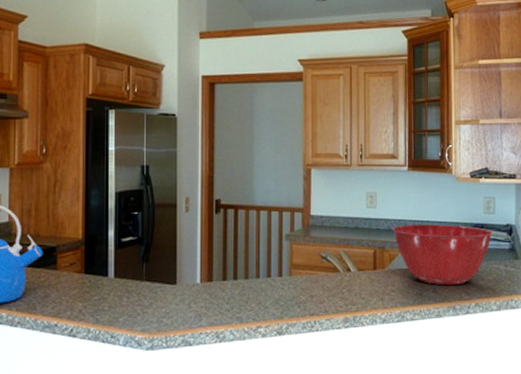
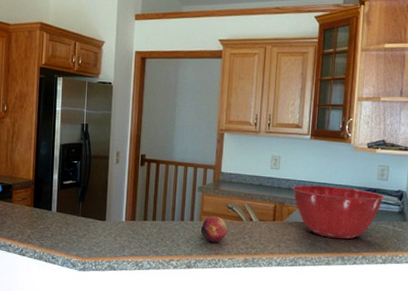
fruit: none [291,269,323,301] -> present [200,216,228,243]

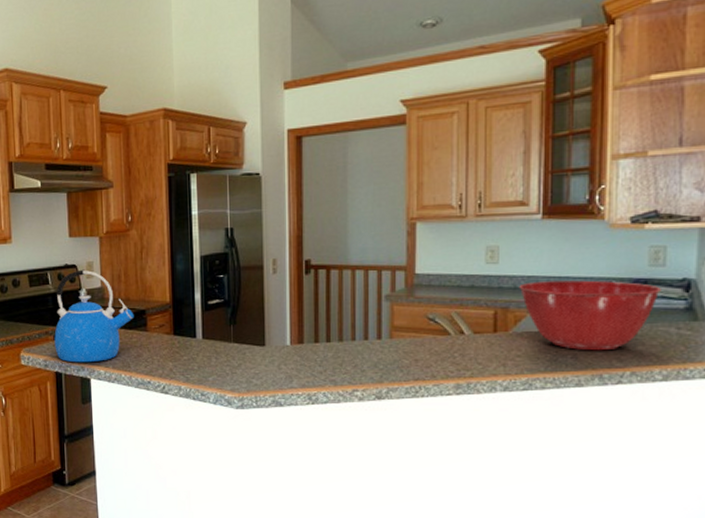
fruit: present [200,216,228,243] -> none [392,331,430,365]

